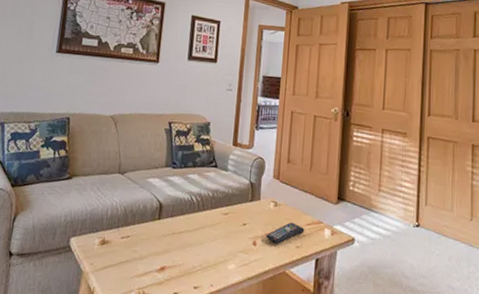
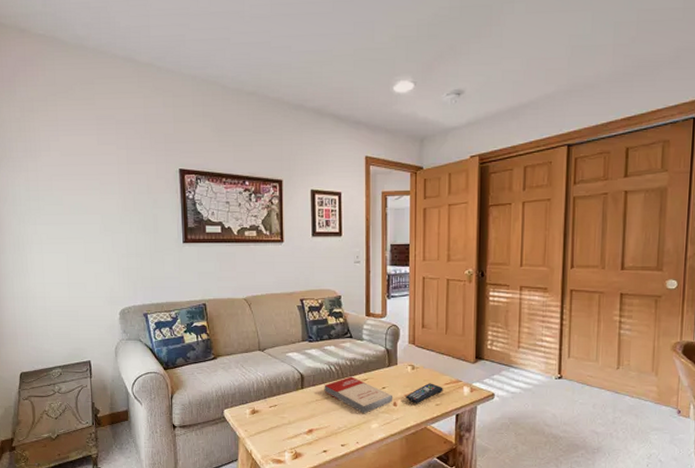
book: none [182,209,254,253] -> present [324,376,393,414]

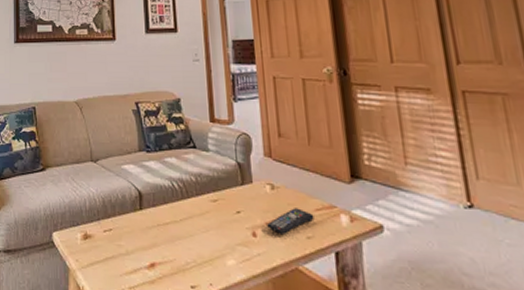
book: present [324,376,393,414] -> none [166,196,252,246]

